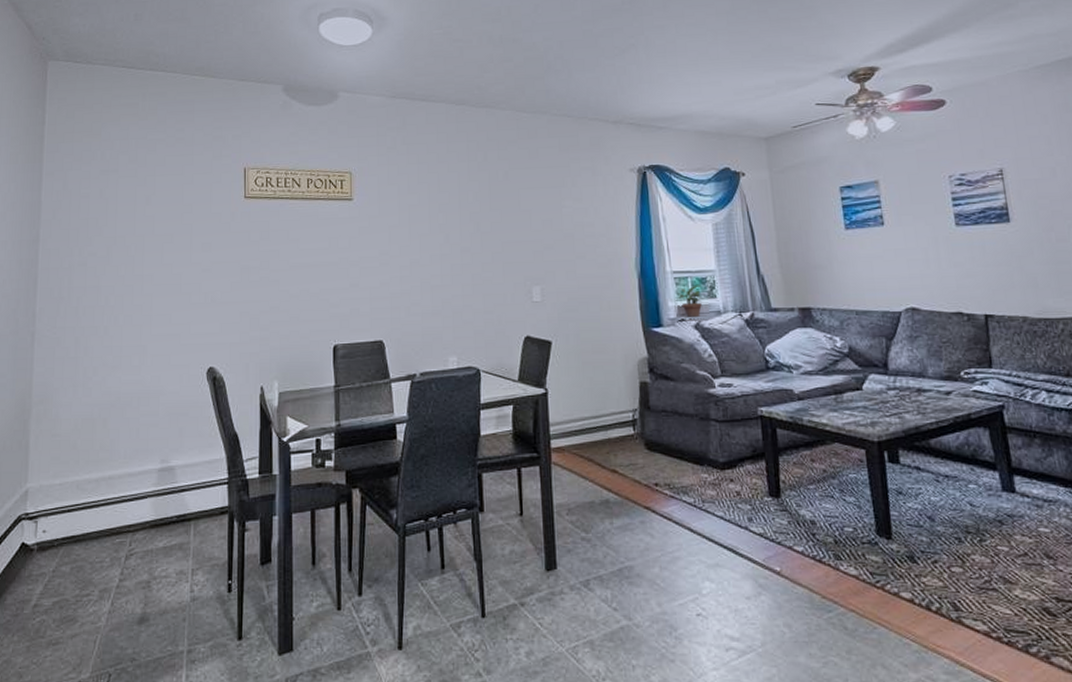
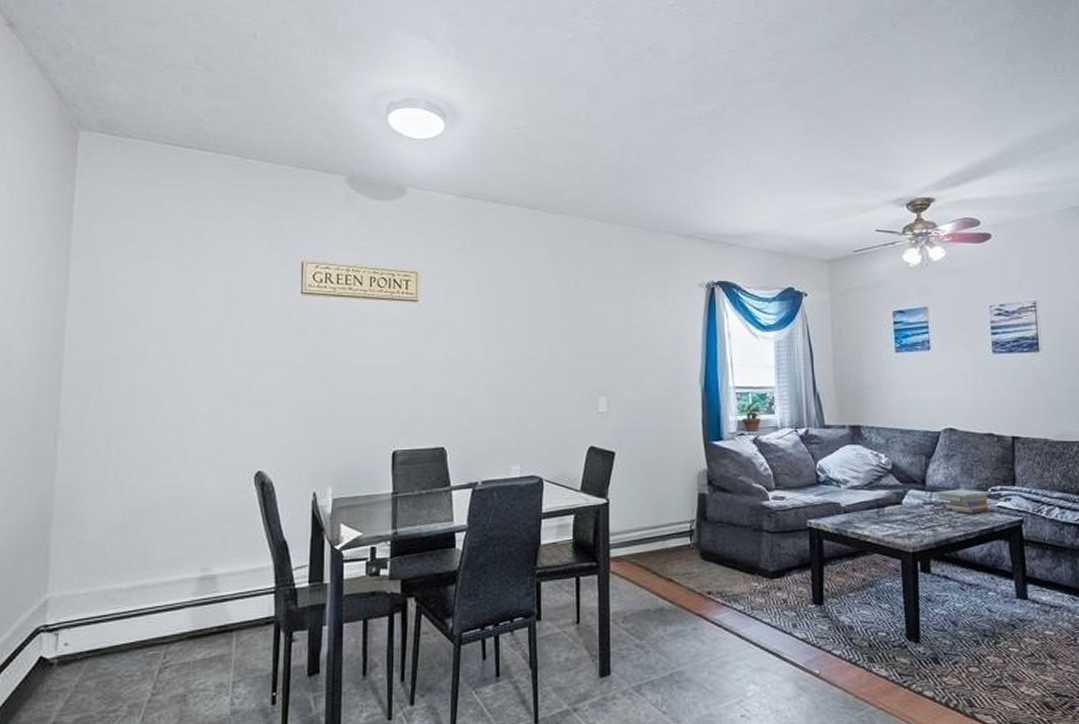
books: none [900,372,964,399] -> present [936,489,991,514]

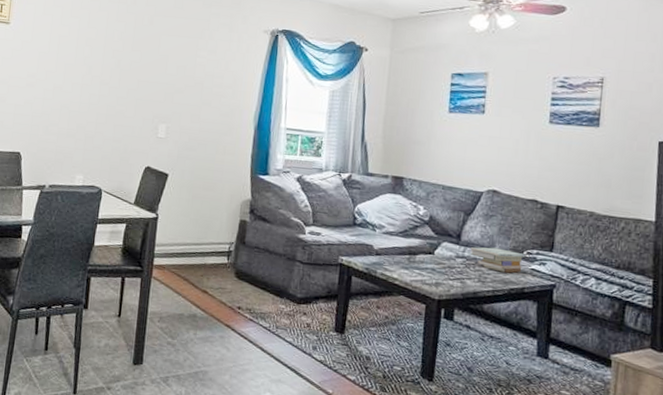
potted plant: present [738,400,761,432] -> none [287,143,309,171]

